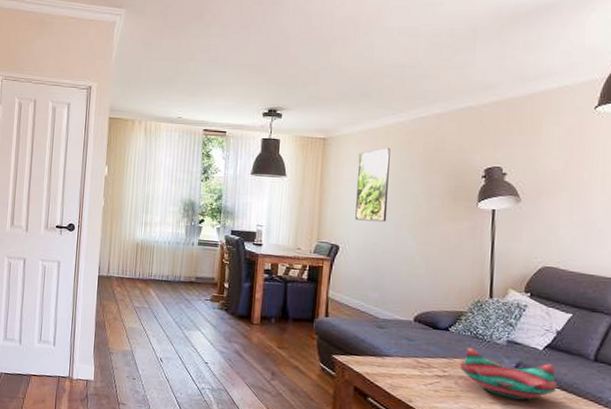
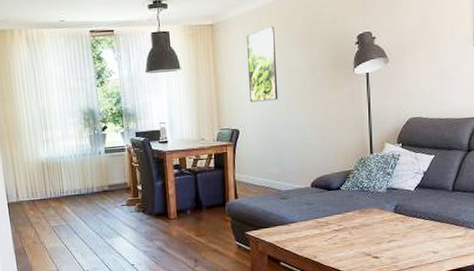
decorative bowl: present [459,347,557,401] -> none [351,200,426,237]

